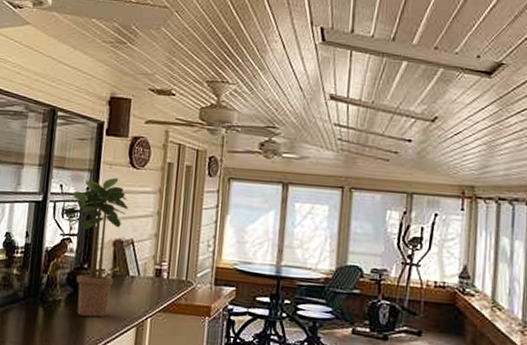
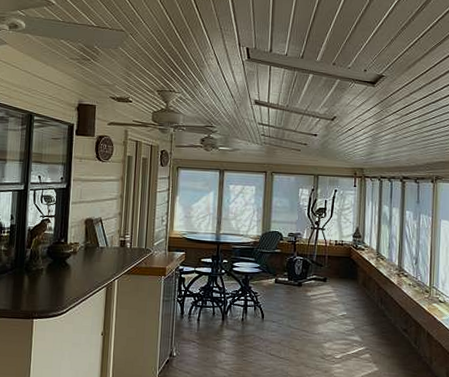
potted plant: present [60,177,128,317] -> none [39,169,96,281]

